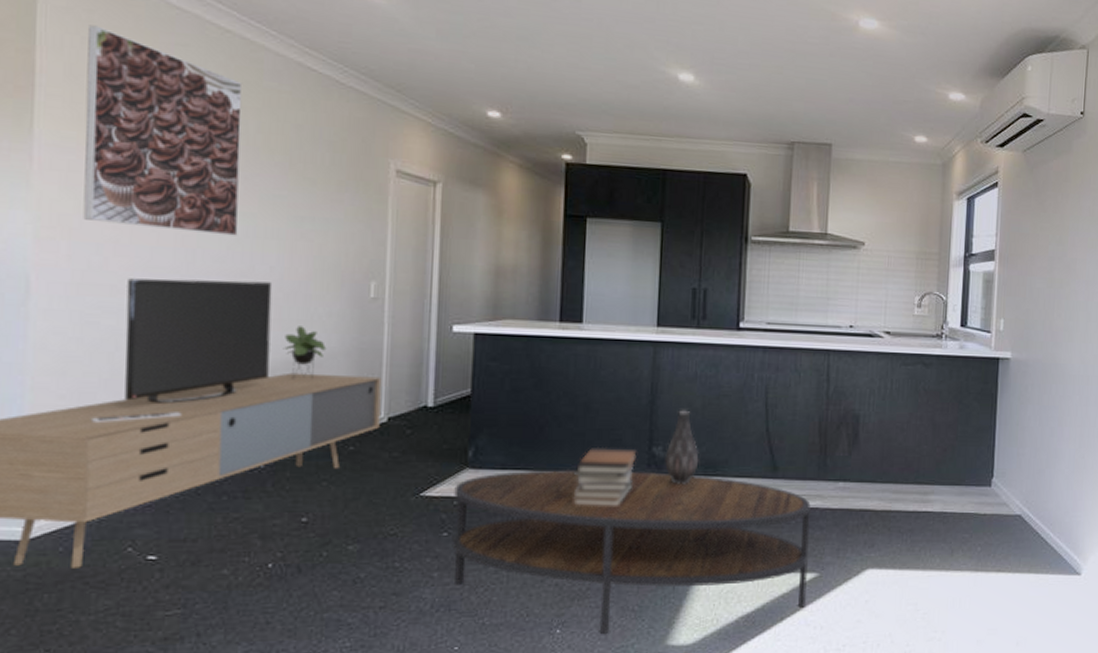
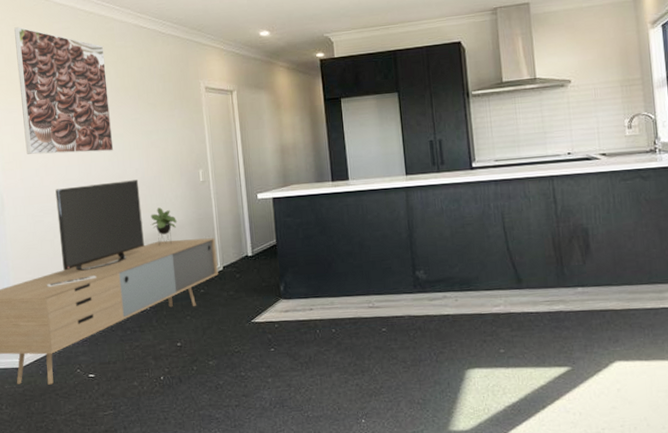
coffee table: present [452,468,811,635] -> none [274,291,563,423]
book stack: present [573,446,637,507] -> none [357,274,404,323]
vase: present [665,410,699,486] -> none [426,239,455,301]

